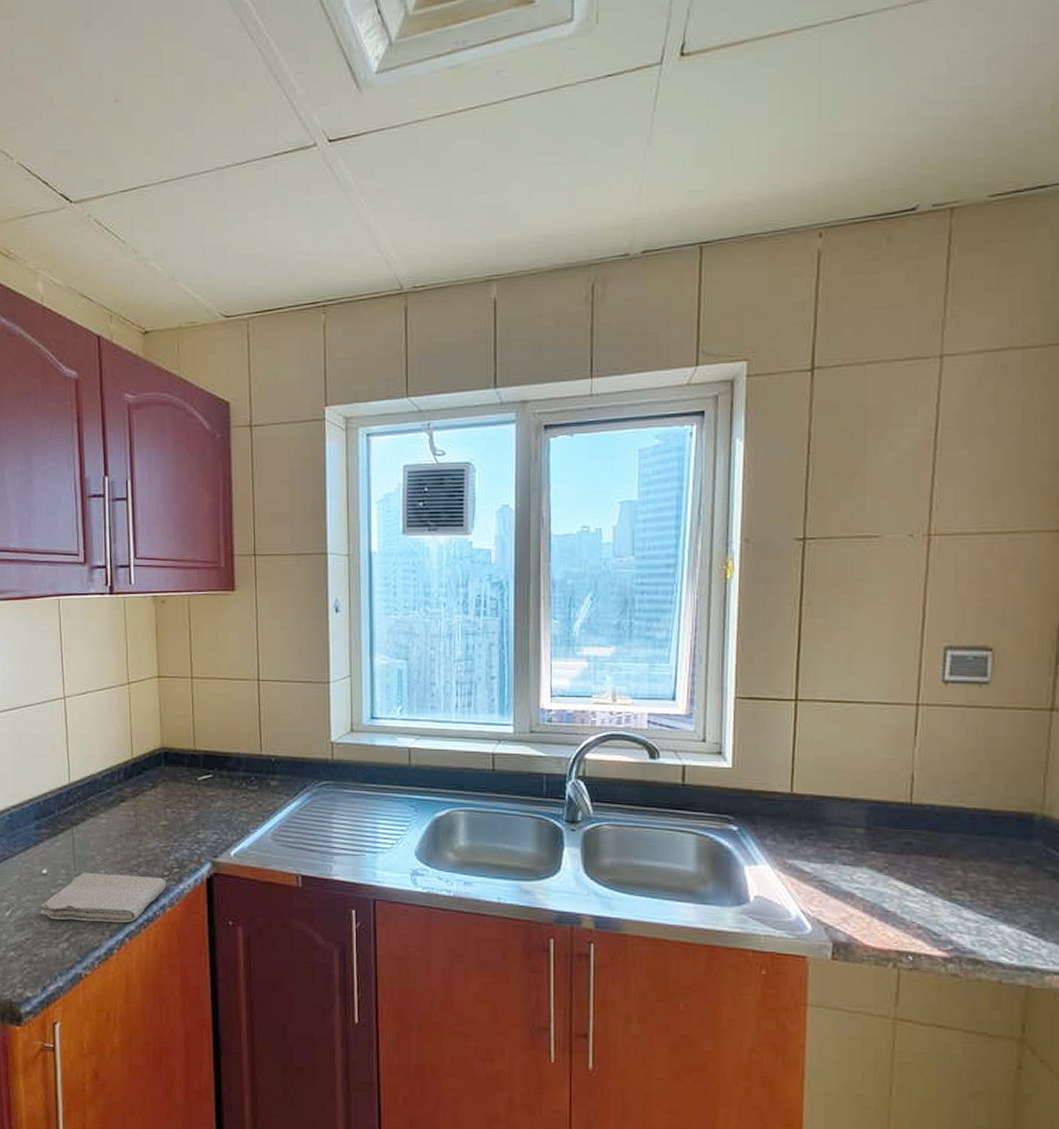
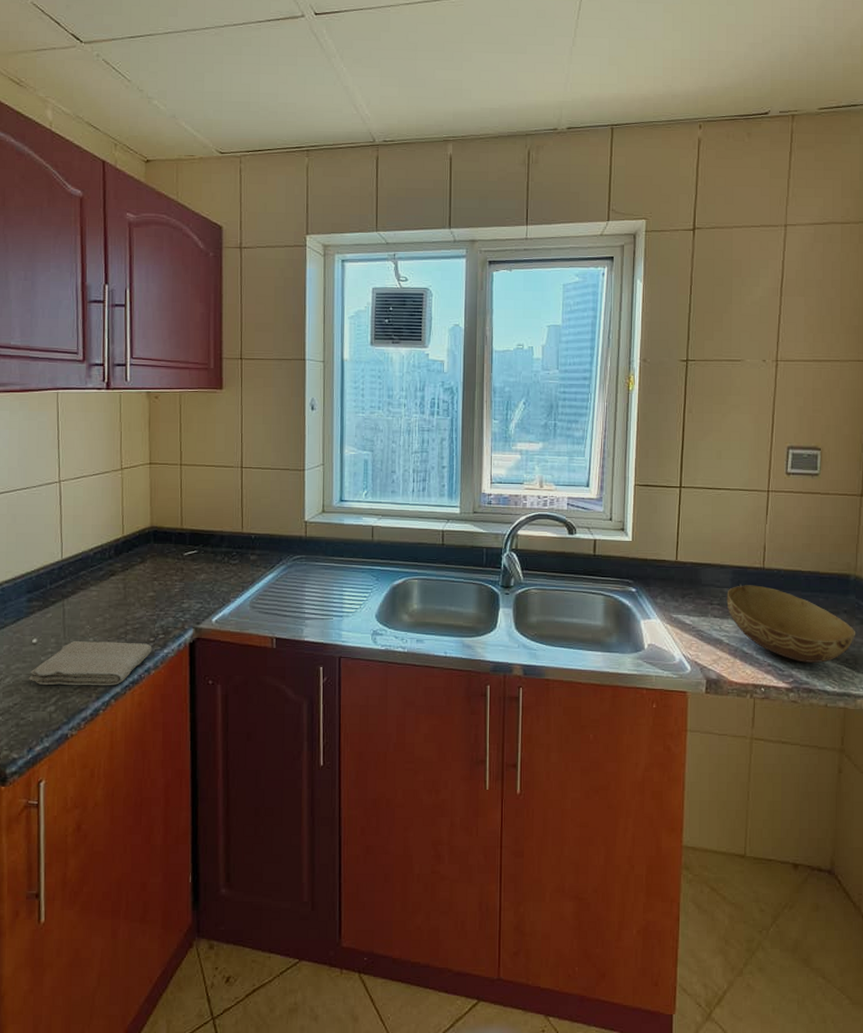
bowl: none [860,824,1044,927] -> present [726,585,856,663]

